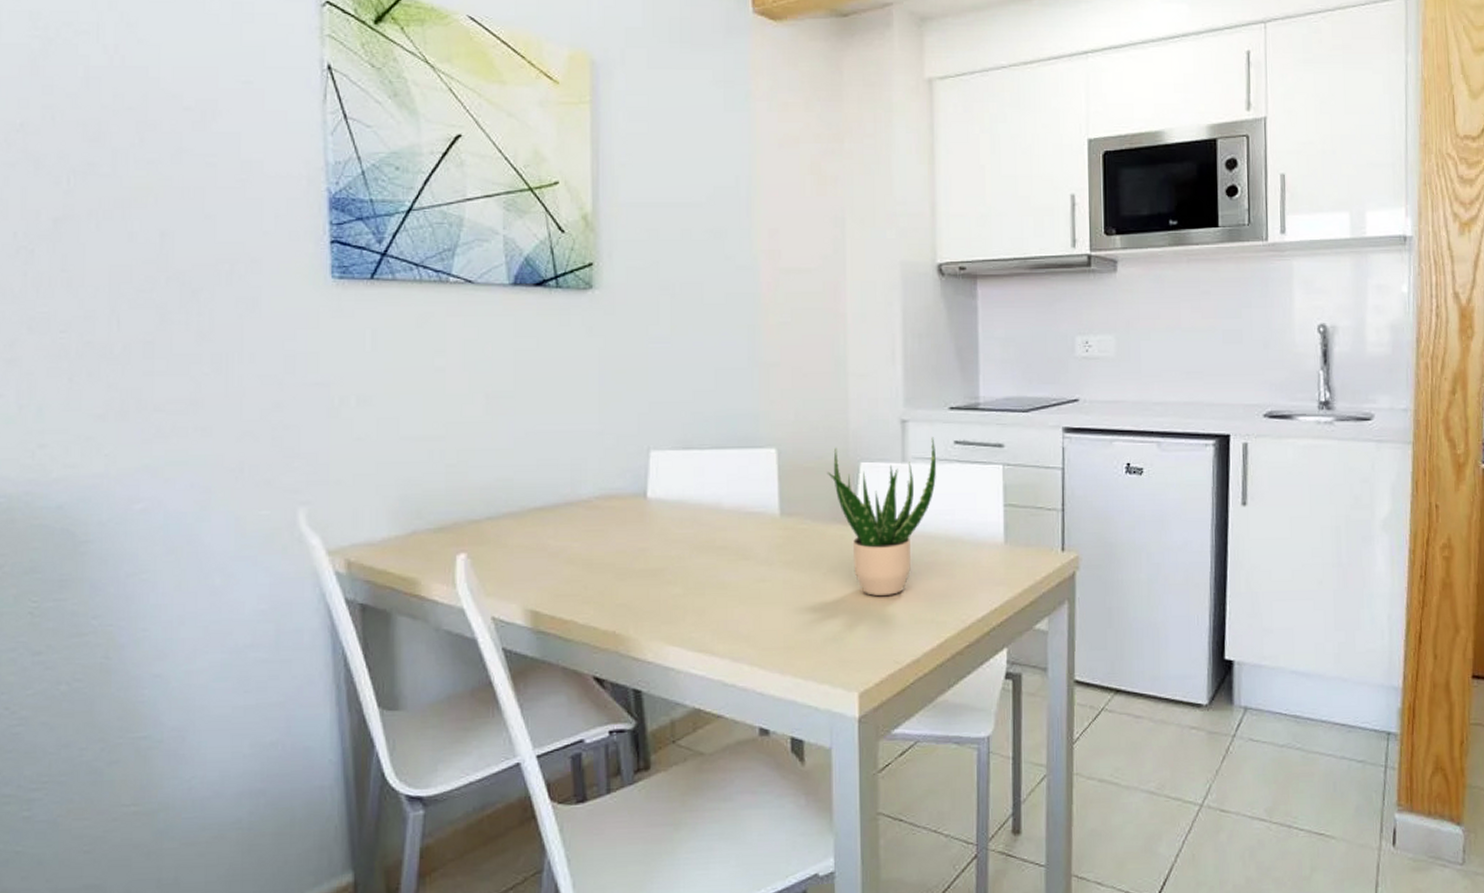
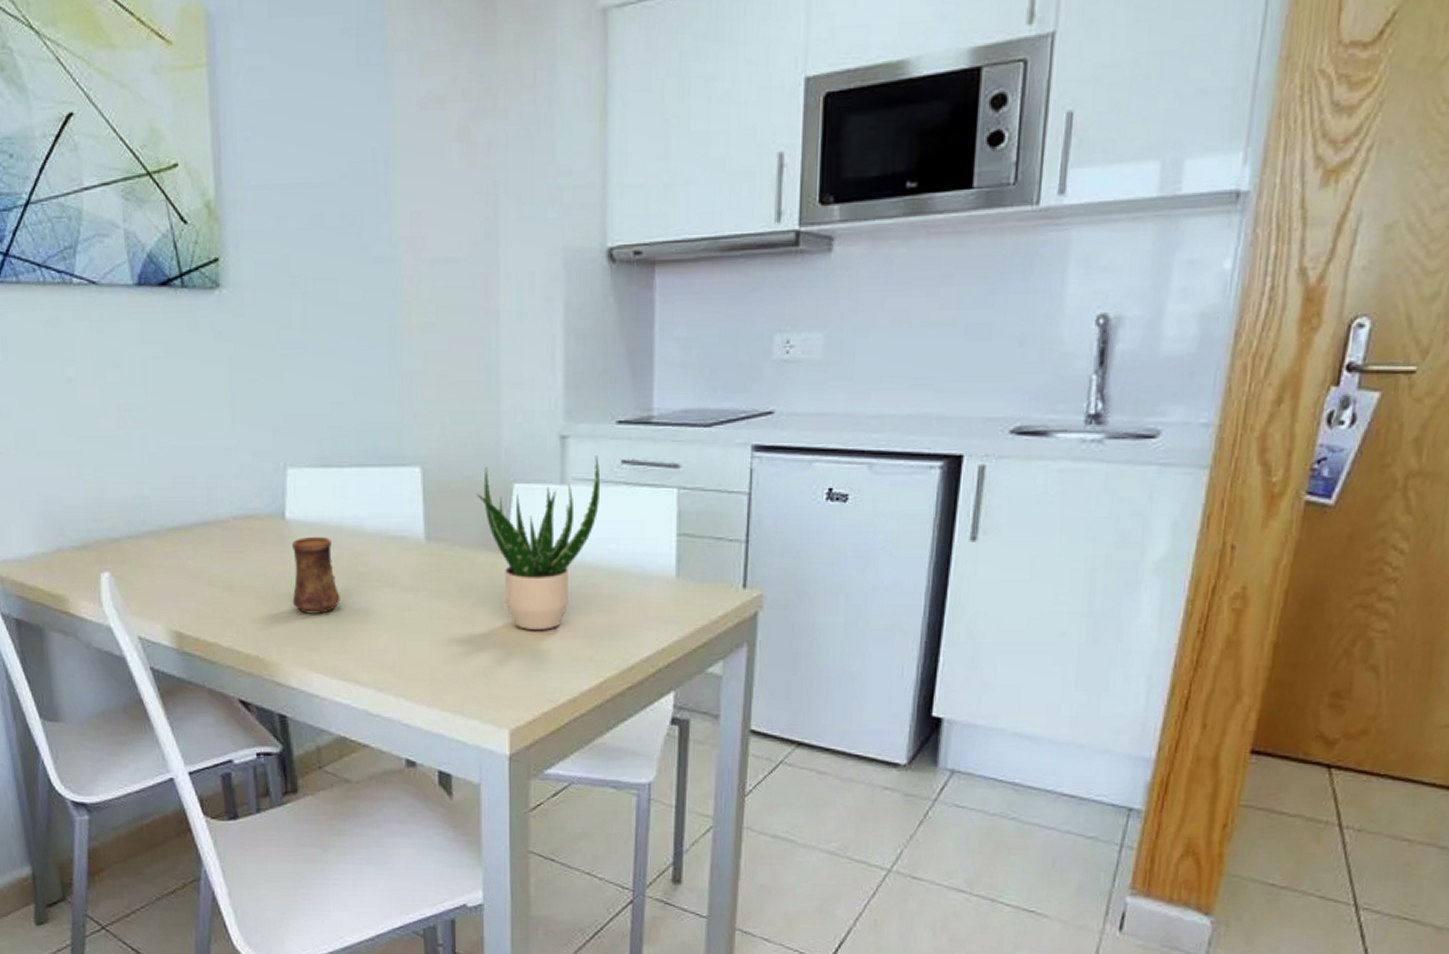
cup: none [651,513,698,588] -> present [291,536,340,614]

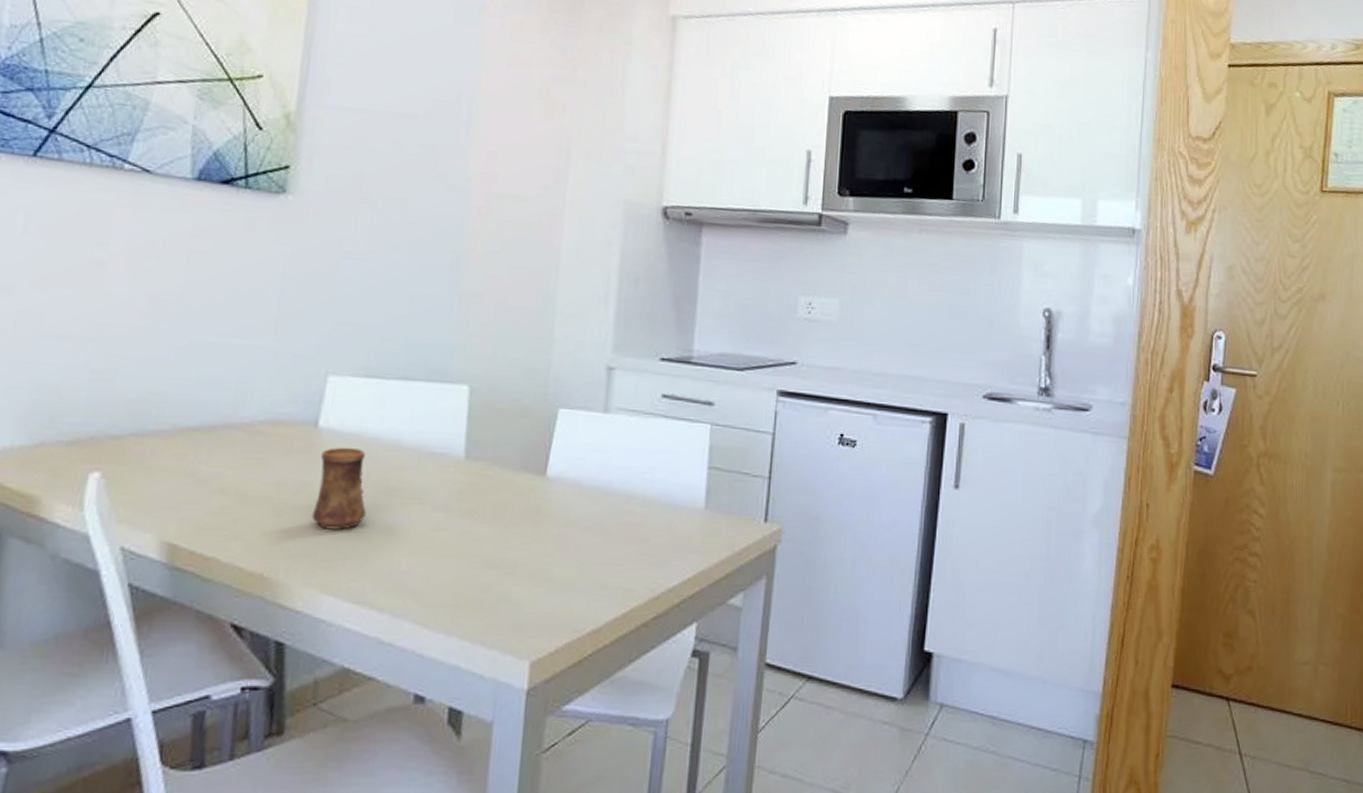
potted plant: present [476,455,601,630] -> none [521,388,642,556]

